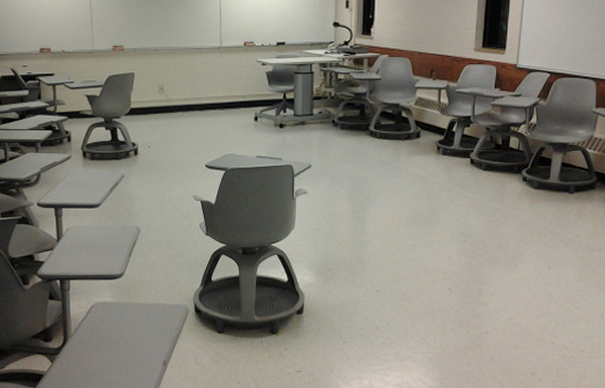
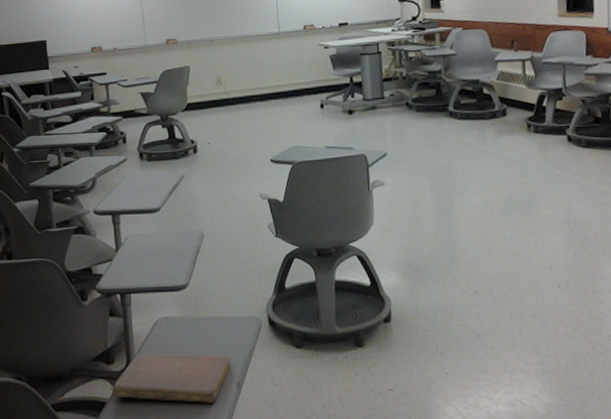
notebook: none [48,332,159,378] -> present [111,353,231,403]

